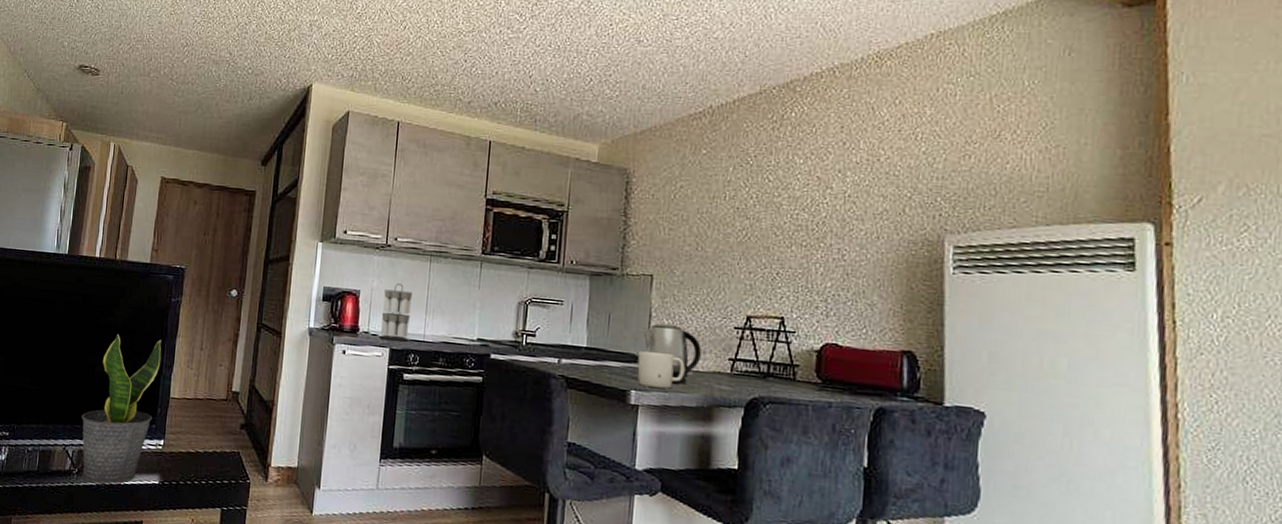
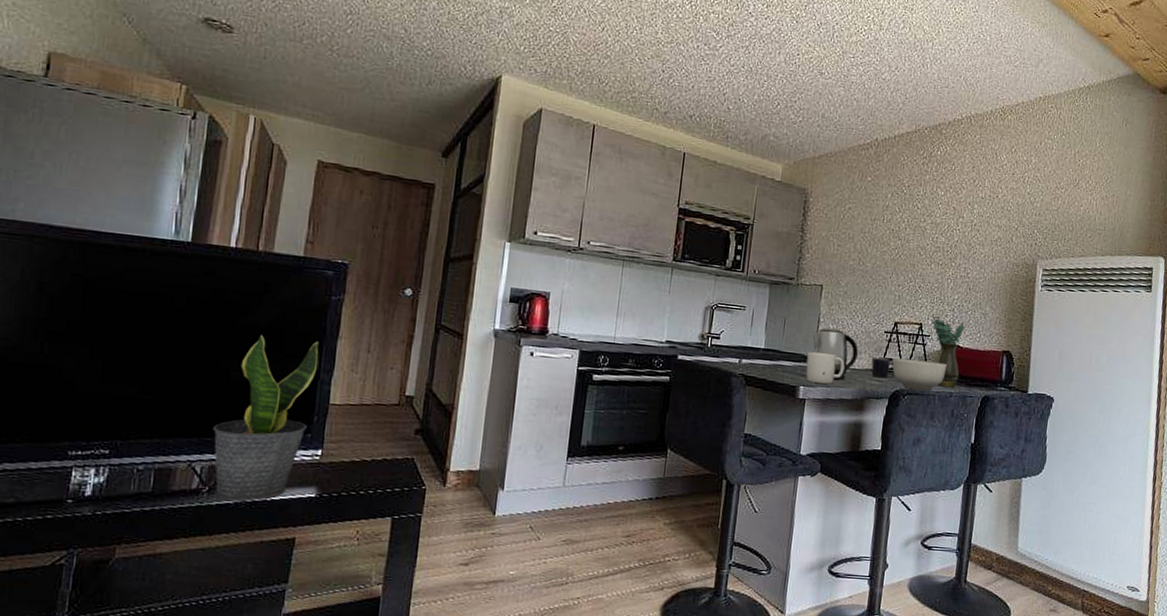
spice rack: present [379,282,413,343] -> none [569,285,605,345]
mug: none [718,357,750,386] -> present [871,356,894,381]
bowl: none [746,359,822,399] -> present [892,358,947,391]
vase: none [796,307,844,396] -> present [931,315,965,388]

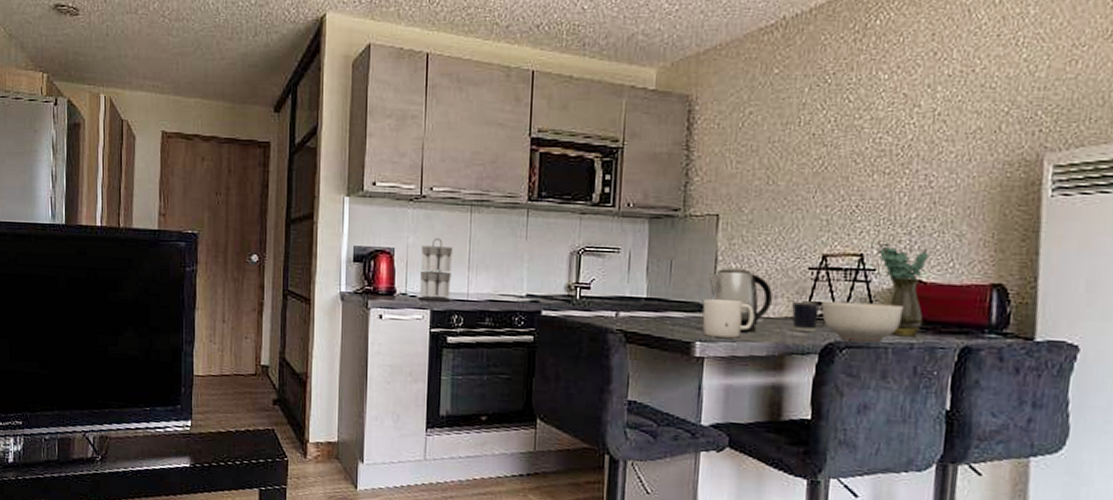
potted plant: present [212,335,319,502] -> none [99,310,180,471]
spice rack: none [569,285,605,345] -> present [418,237,454,303]

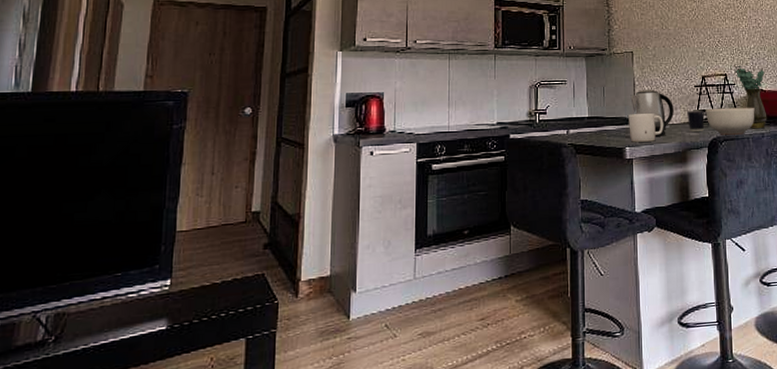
spice rack: present [418,237,454,303] -> none [406,81,435,137]

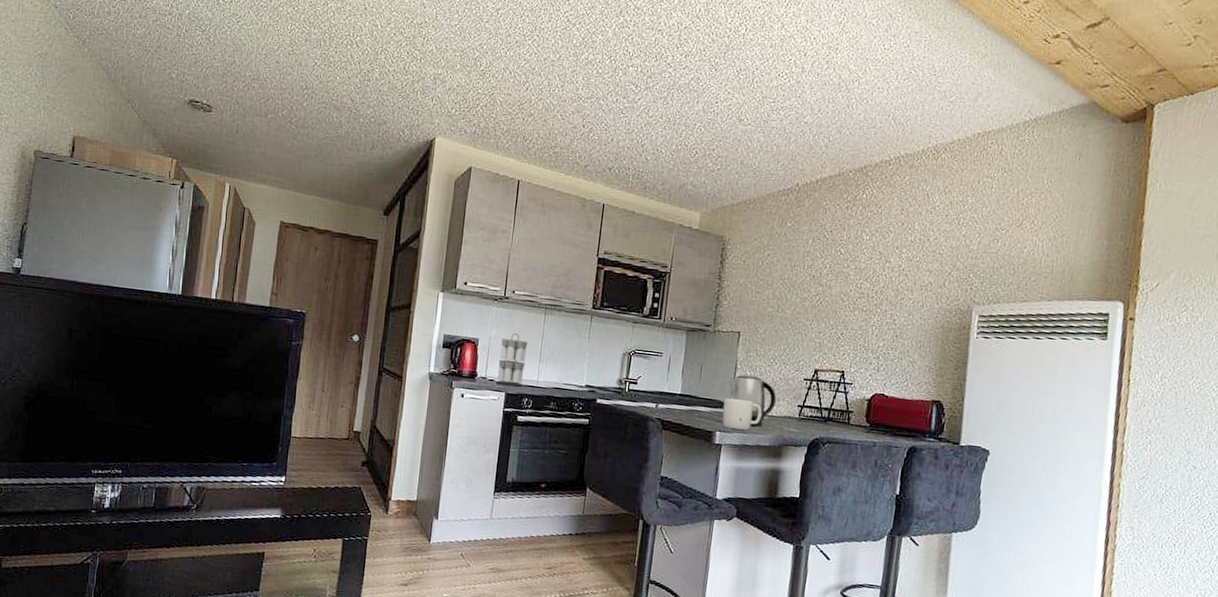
spice rack: none [406,81,435,137] -> present [496,332,528,388]
mug: present [686,110,709,132] -> none [789,404,814,429]
bowl: present [705,107,755,135] -> none [811,406,871,440]
vase: present [733,65,767,129] -> none [854,363,891,437]

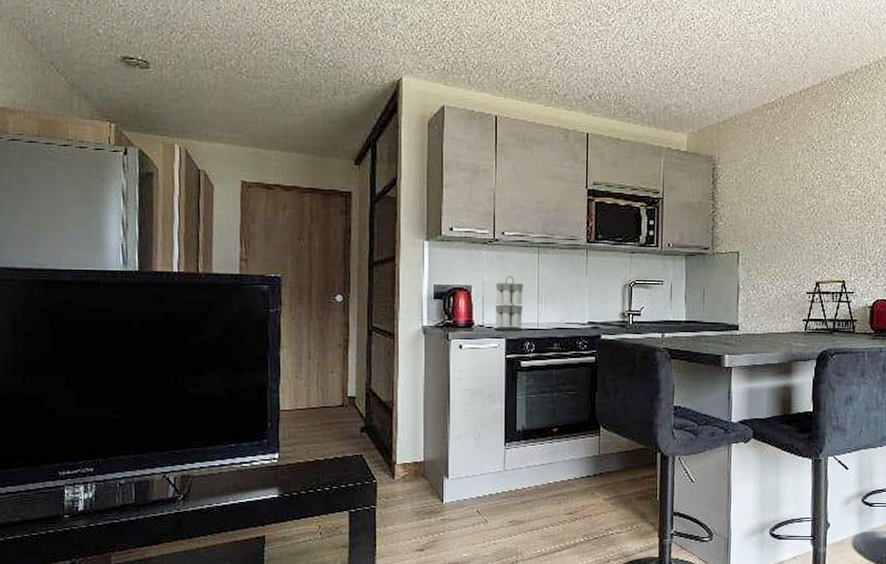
mug: present [722,398,762,431] -> none [729,320,769,350]
kettle: present [729,374,776,427] -> none [733,294,781,345]

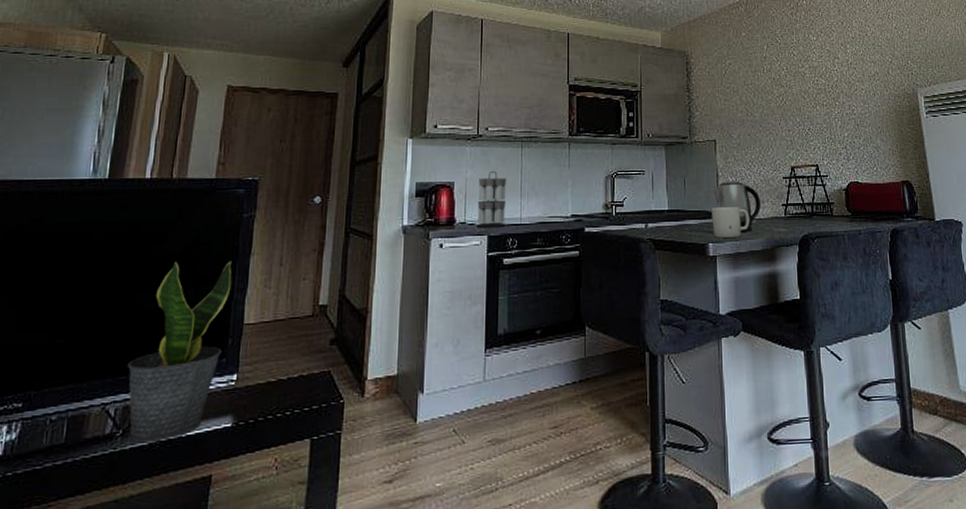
potted plant: none [179,352,265,507] -> present [127,261,232,443]
mug: none [729,320,769,350] -> present [711,207,750,238]
kettle: none [733,294,781,345] -> present [713,181,761,232]

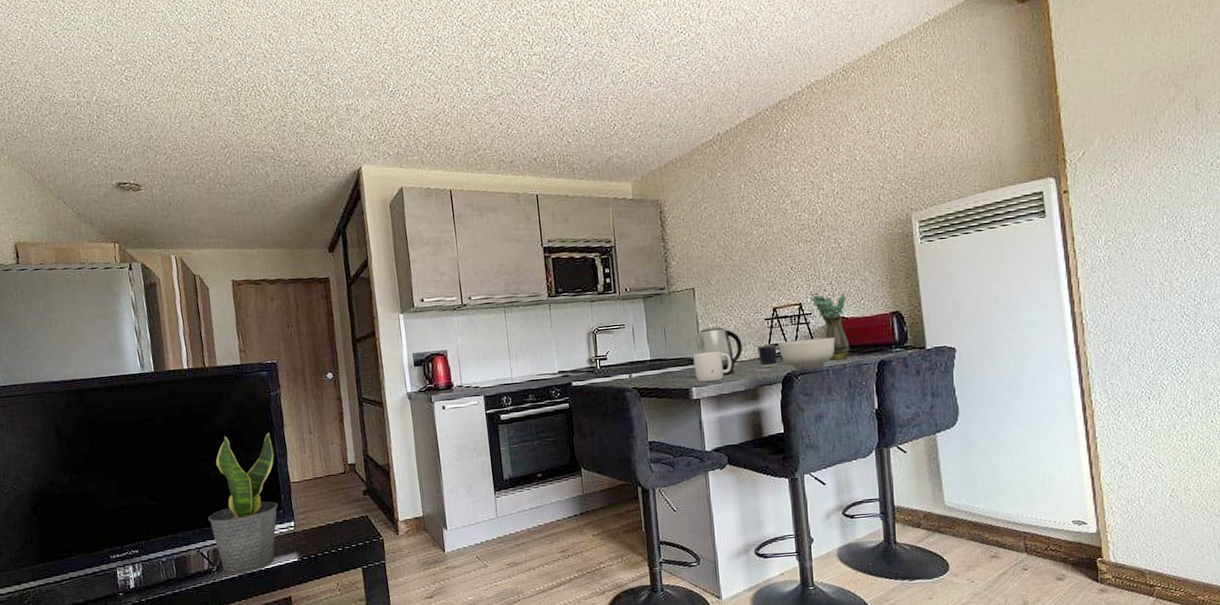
spice rack: present [476,170,507,229] -> none [469,336,498,390]
mug: none [774,203,800,227] -> present [756,343,783,367]
bowl: none [795,201,851,232] -> present [778,336,836,369]
vase: none [826,155,864,225] -> present [809,292,850,361]

